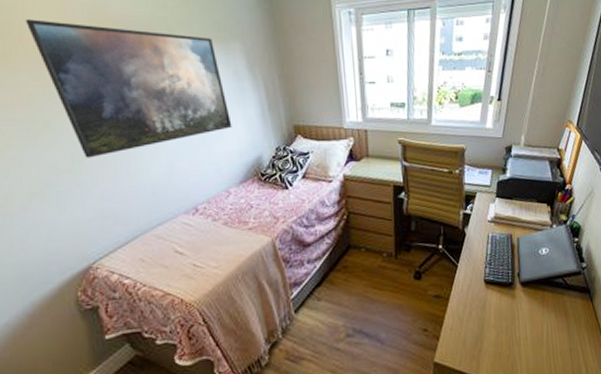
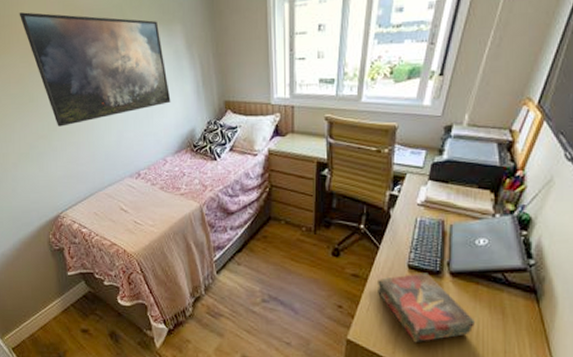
book: none [458,285,545,355] -> present [378,273,476,343]

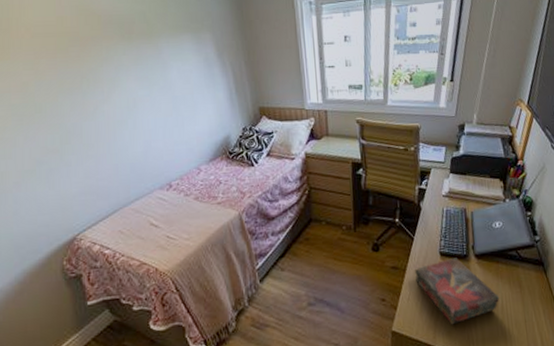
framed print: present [19,12,171,127] -> none [21,16,203,139]

